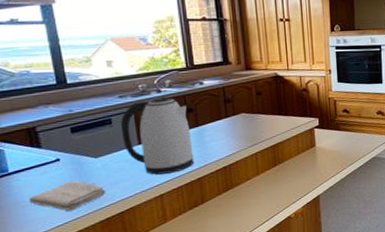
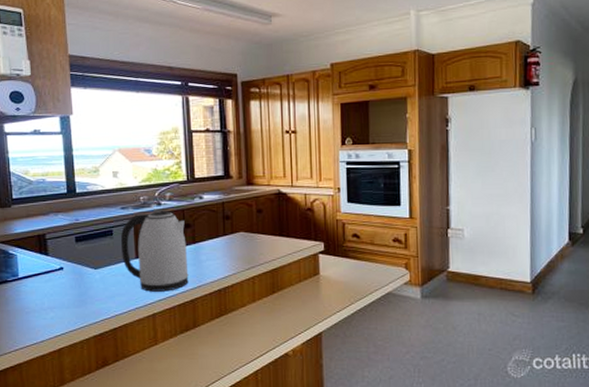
washcloth: present [29,180,107,211] -> none [33,291,103,322]

